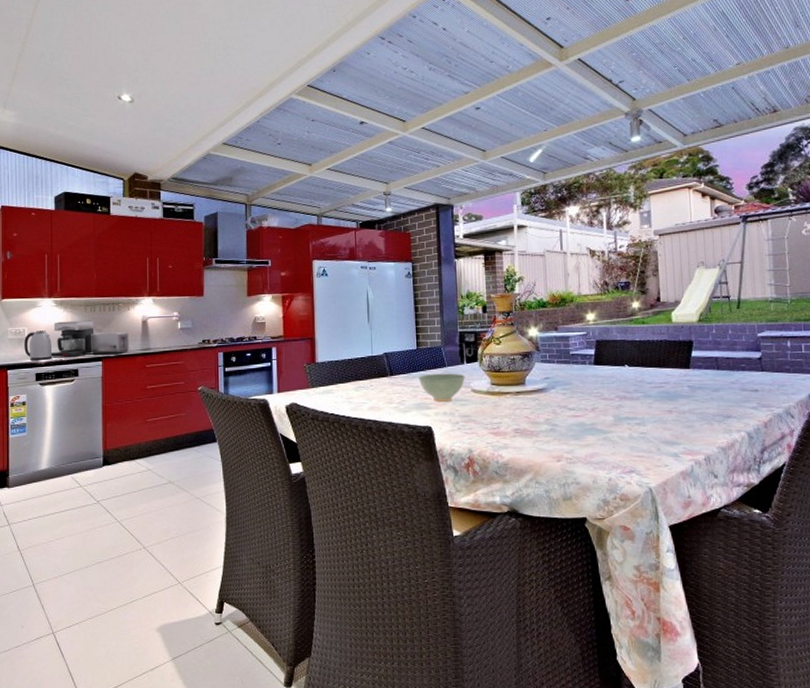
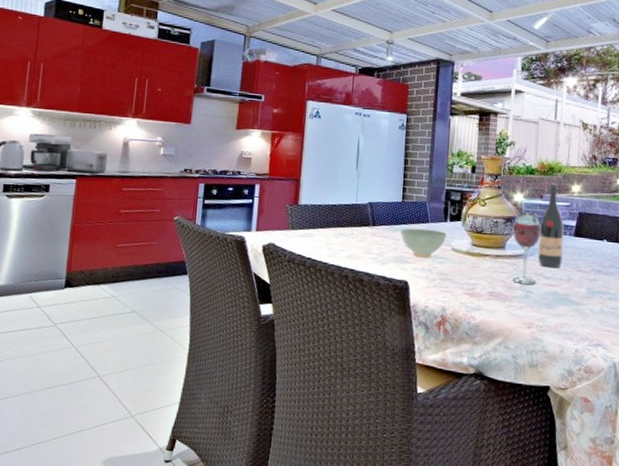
wineglass: none [531,346,560,418] -> present [512,212,541,284]
wine bottle: none [557,314,585,399] -> present [537,183,564,269]

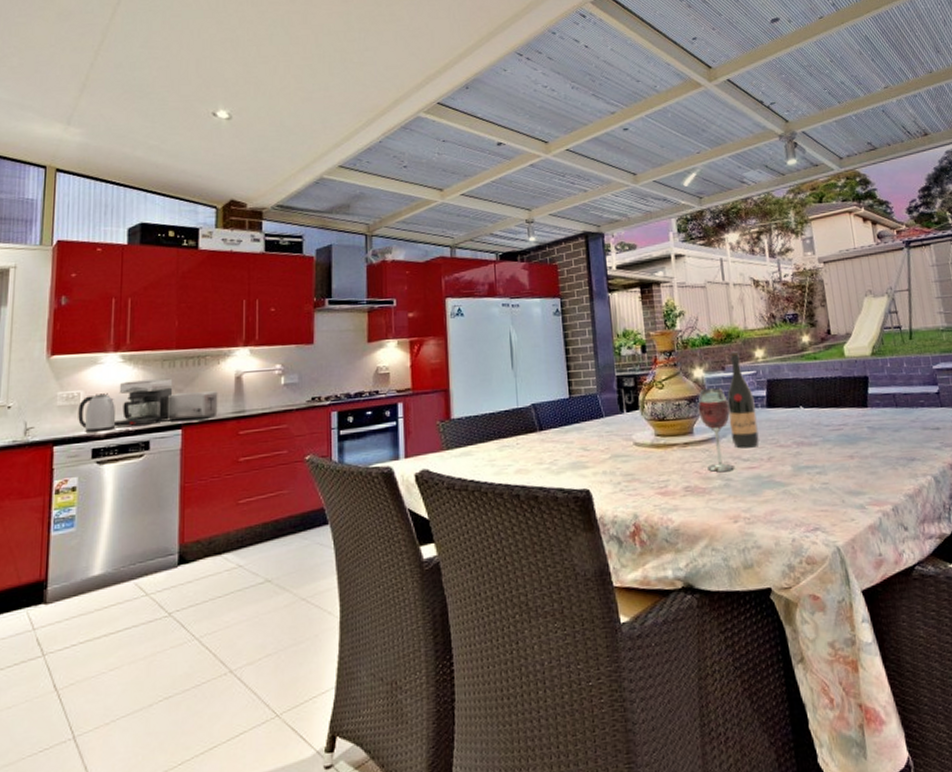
bowl: present [400,228,447,258] -> none [572,424,626,459]

